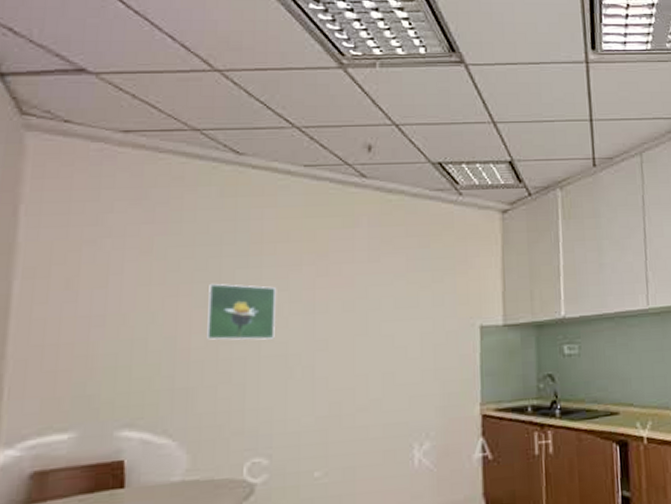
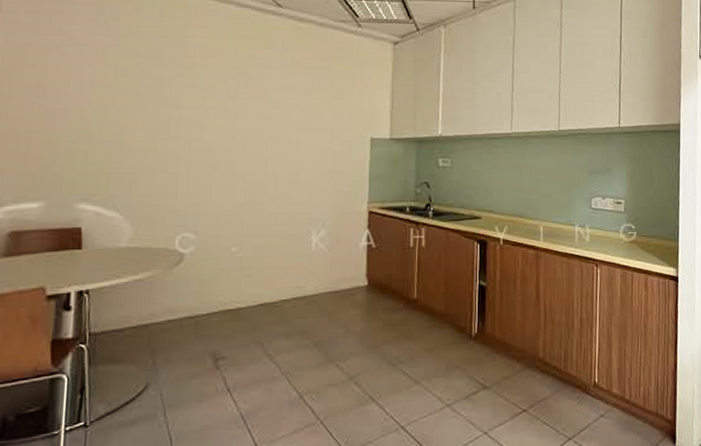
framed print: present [207,283,276,340] -> none [148,88,205,138]

